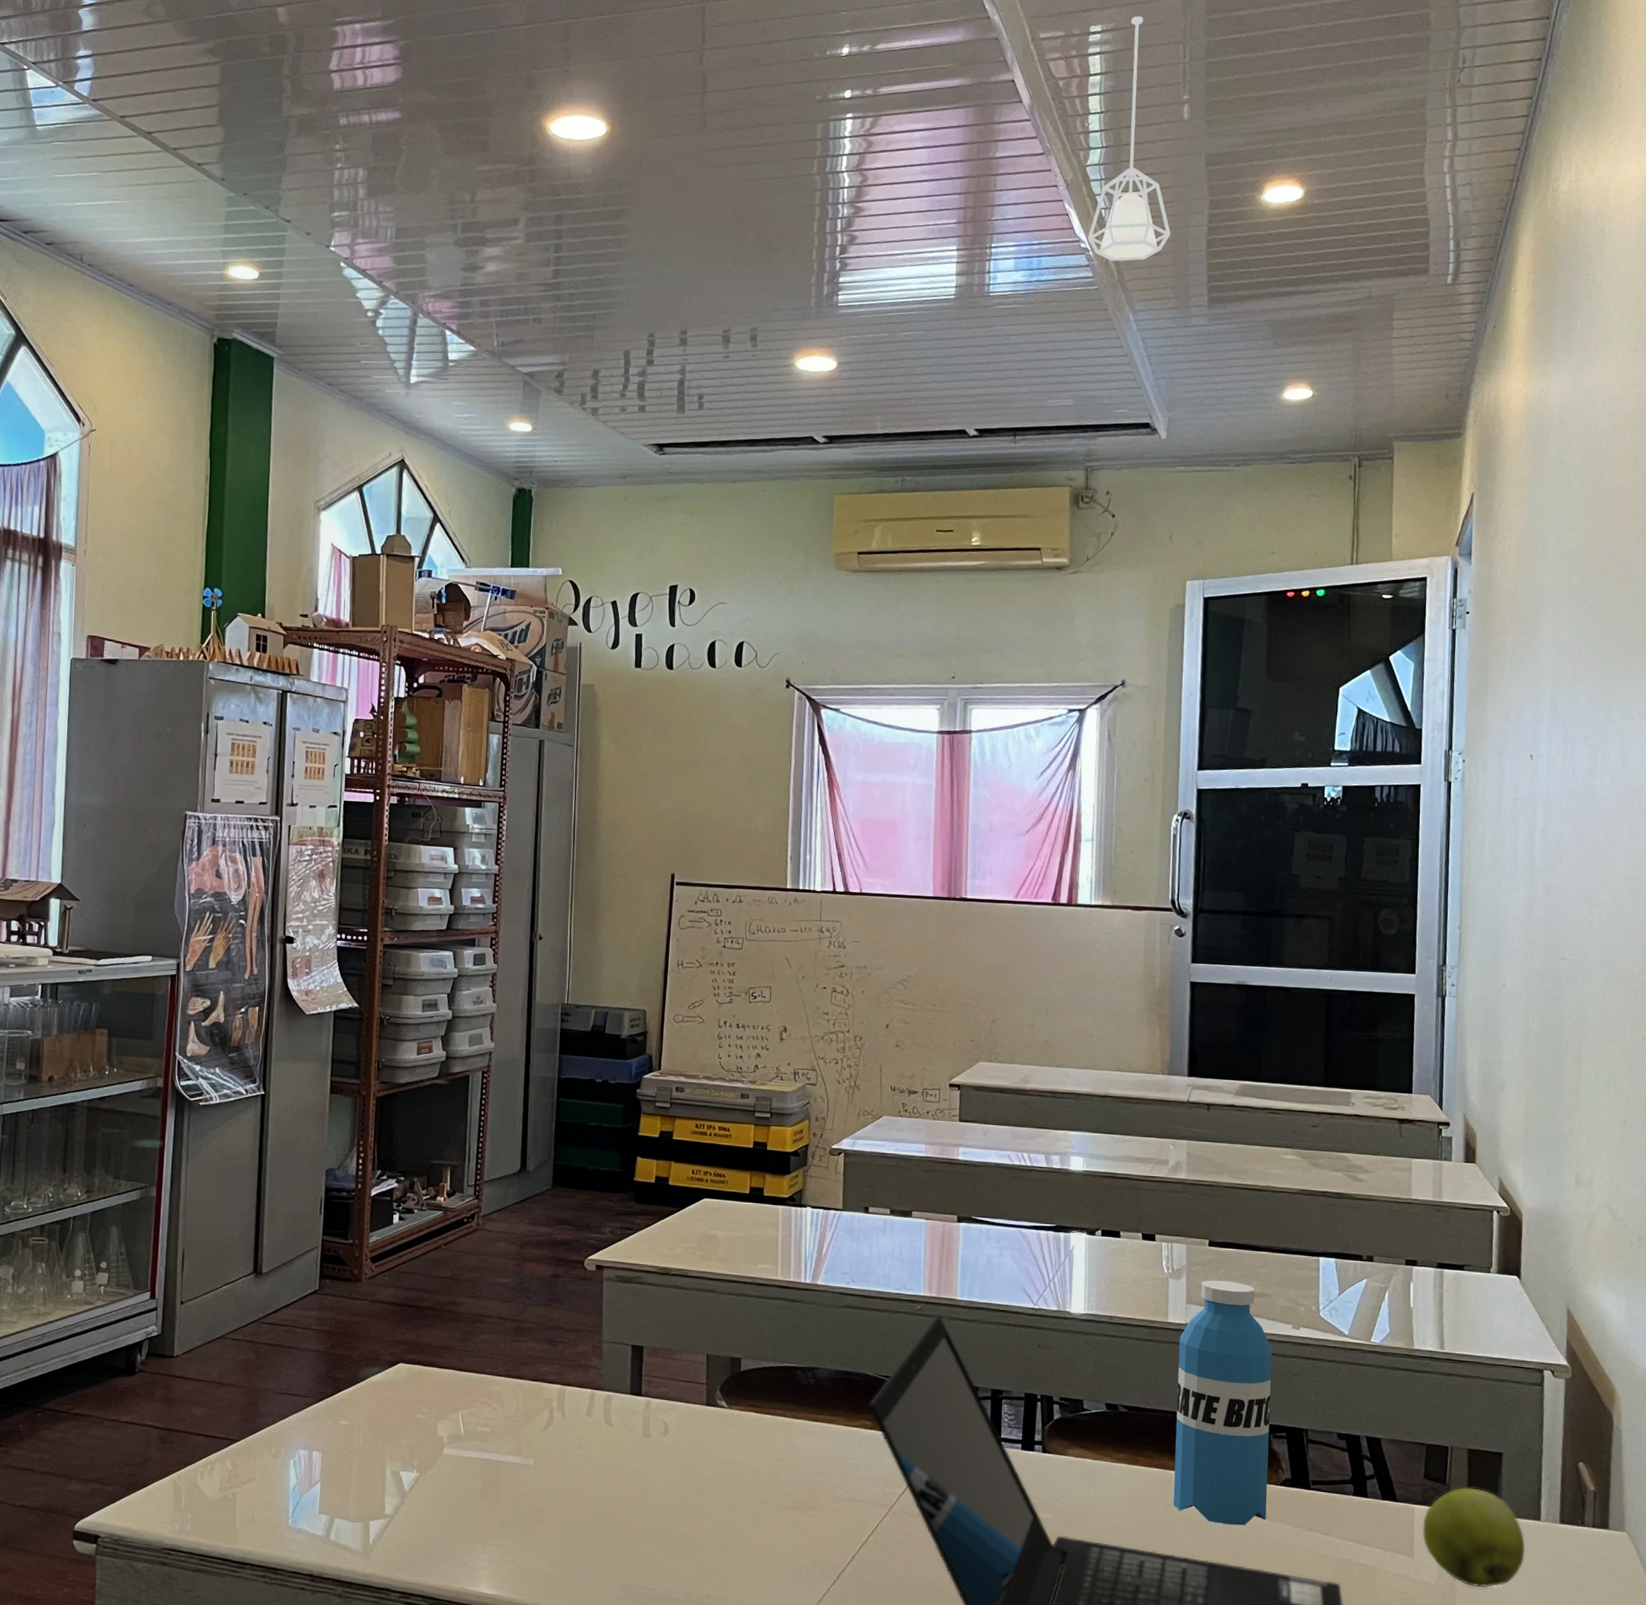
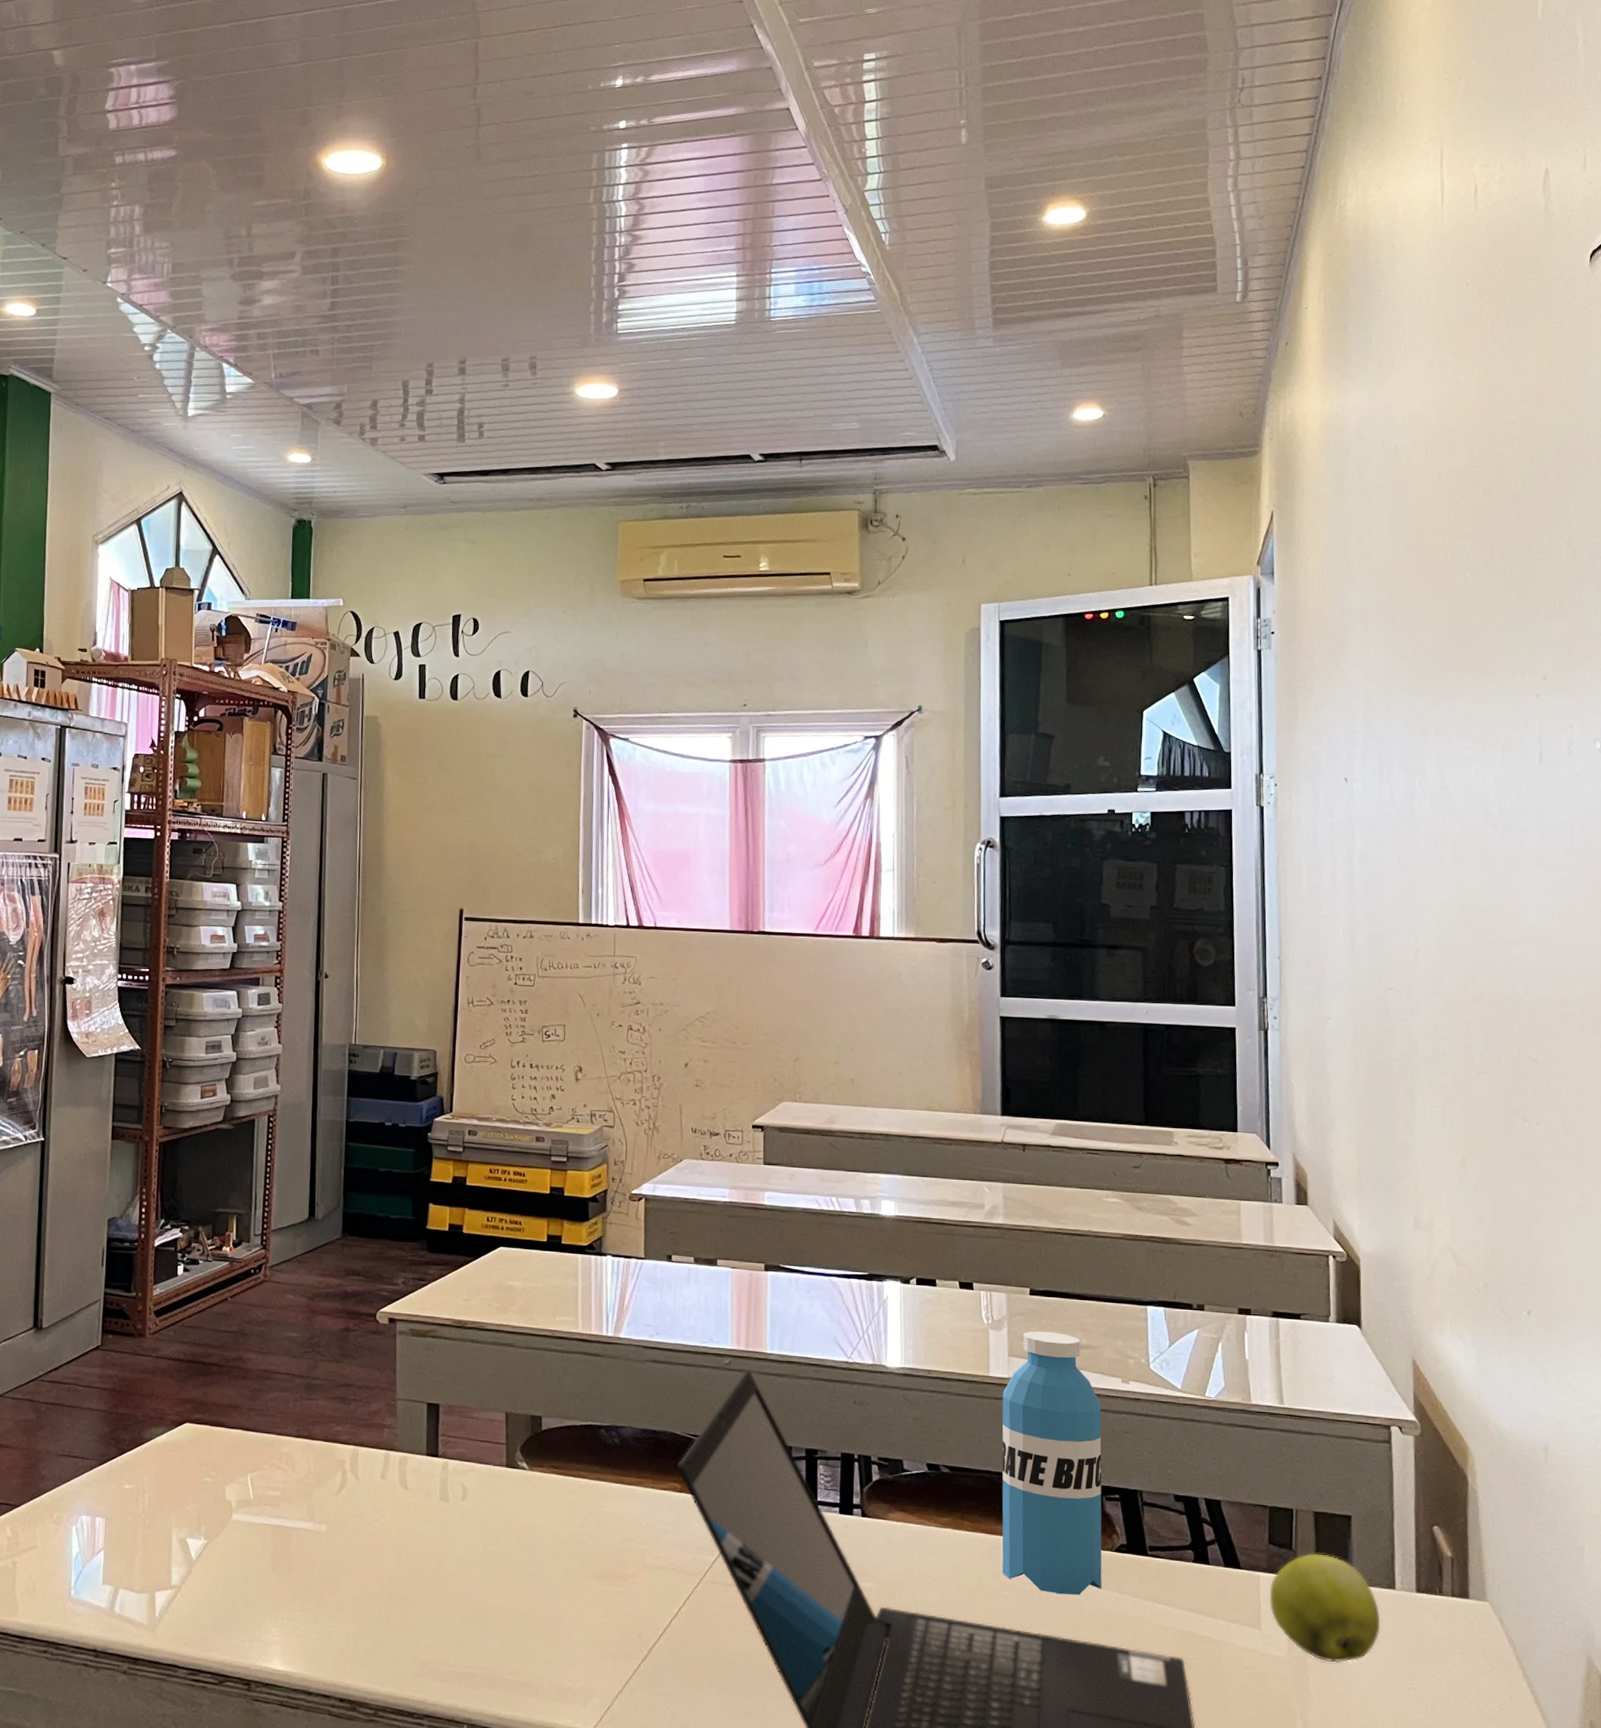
pendant lamp: present [1087,15,1171,262] -> none [868,43,952,285]

